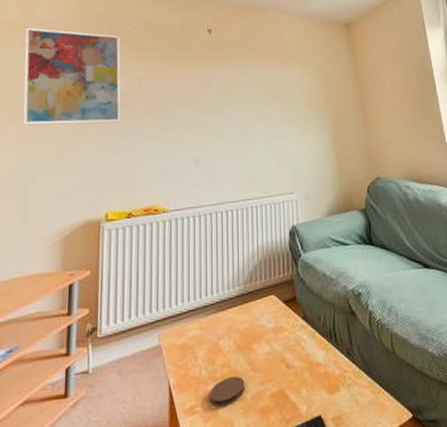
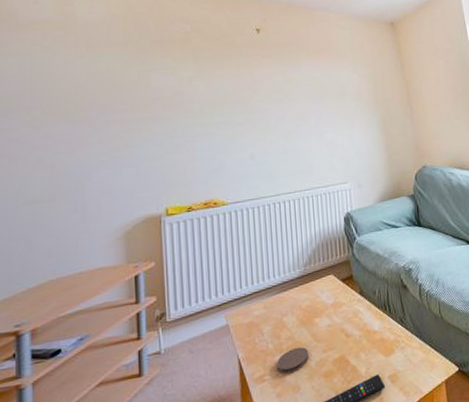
wall art: present [23,27,122,126] -> none [66,28,175,127]

